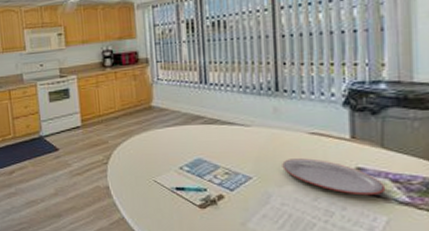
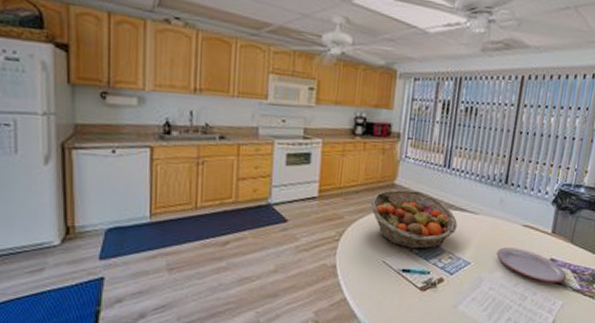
fruit basket: none [130,109,228,167] -> present [370,188,458,249]

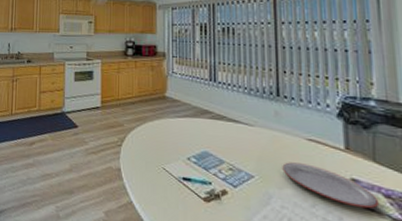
fruit basket: present [370,188,458,249] -> none [145,100,233,159]

